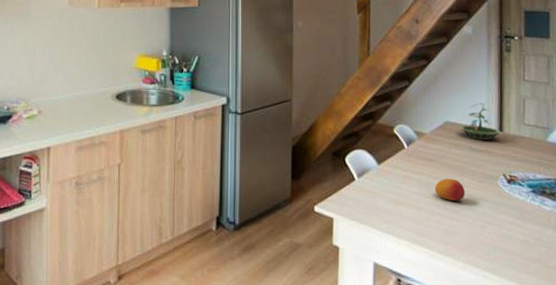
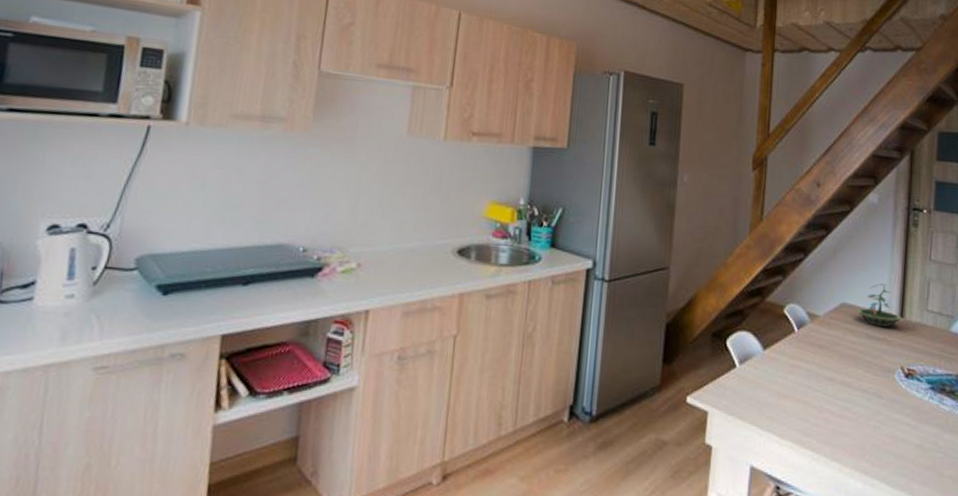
fruit: present [434,178,466,202] -> none [824,369,859,397]

